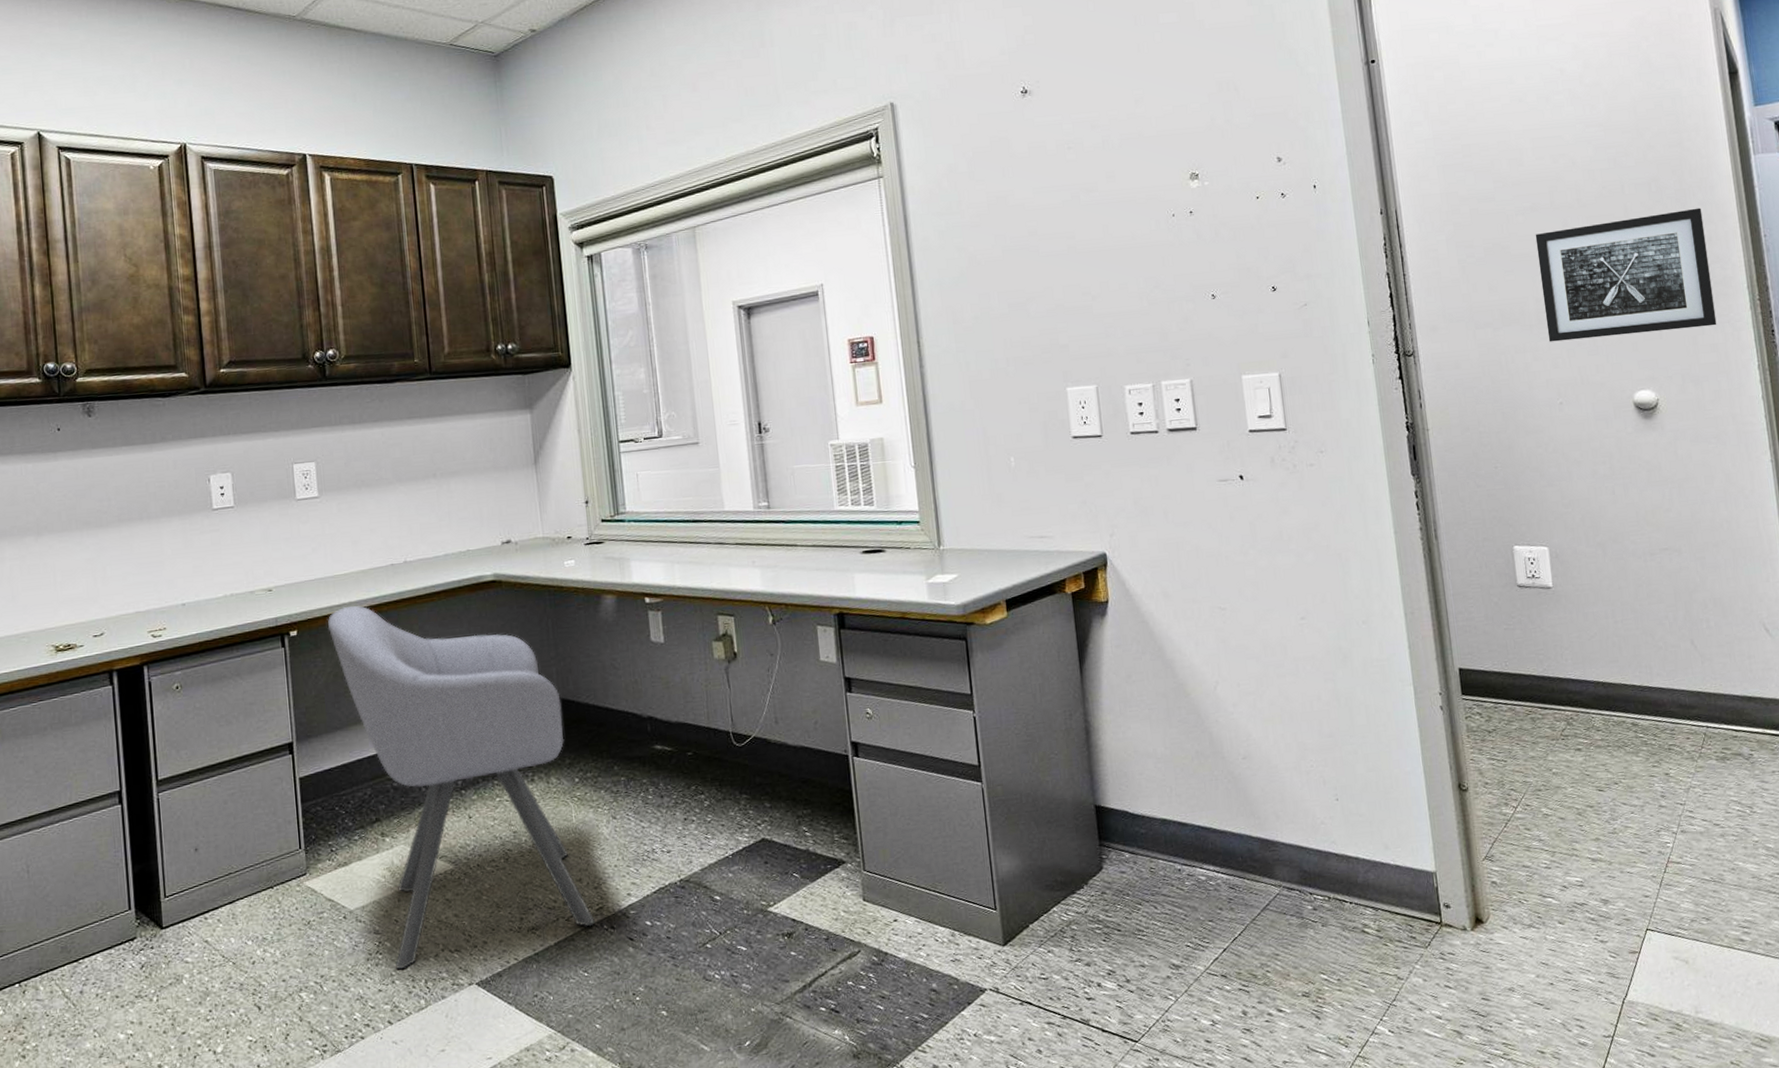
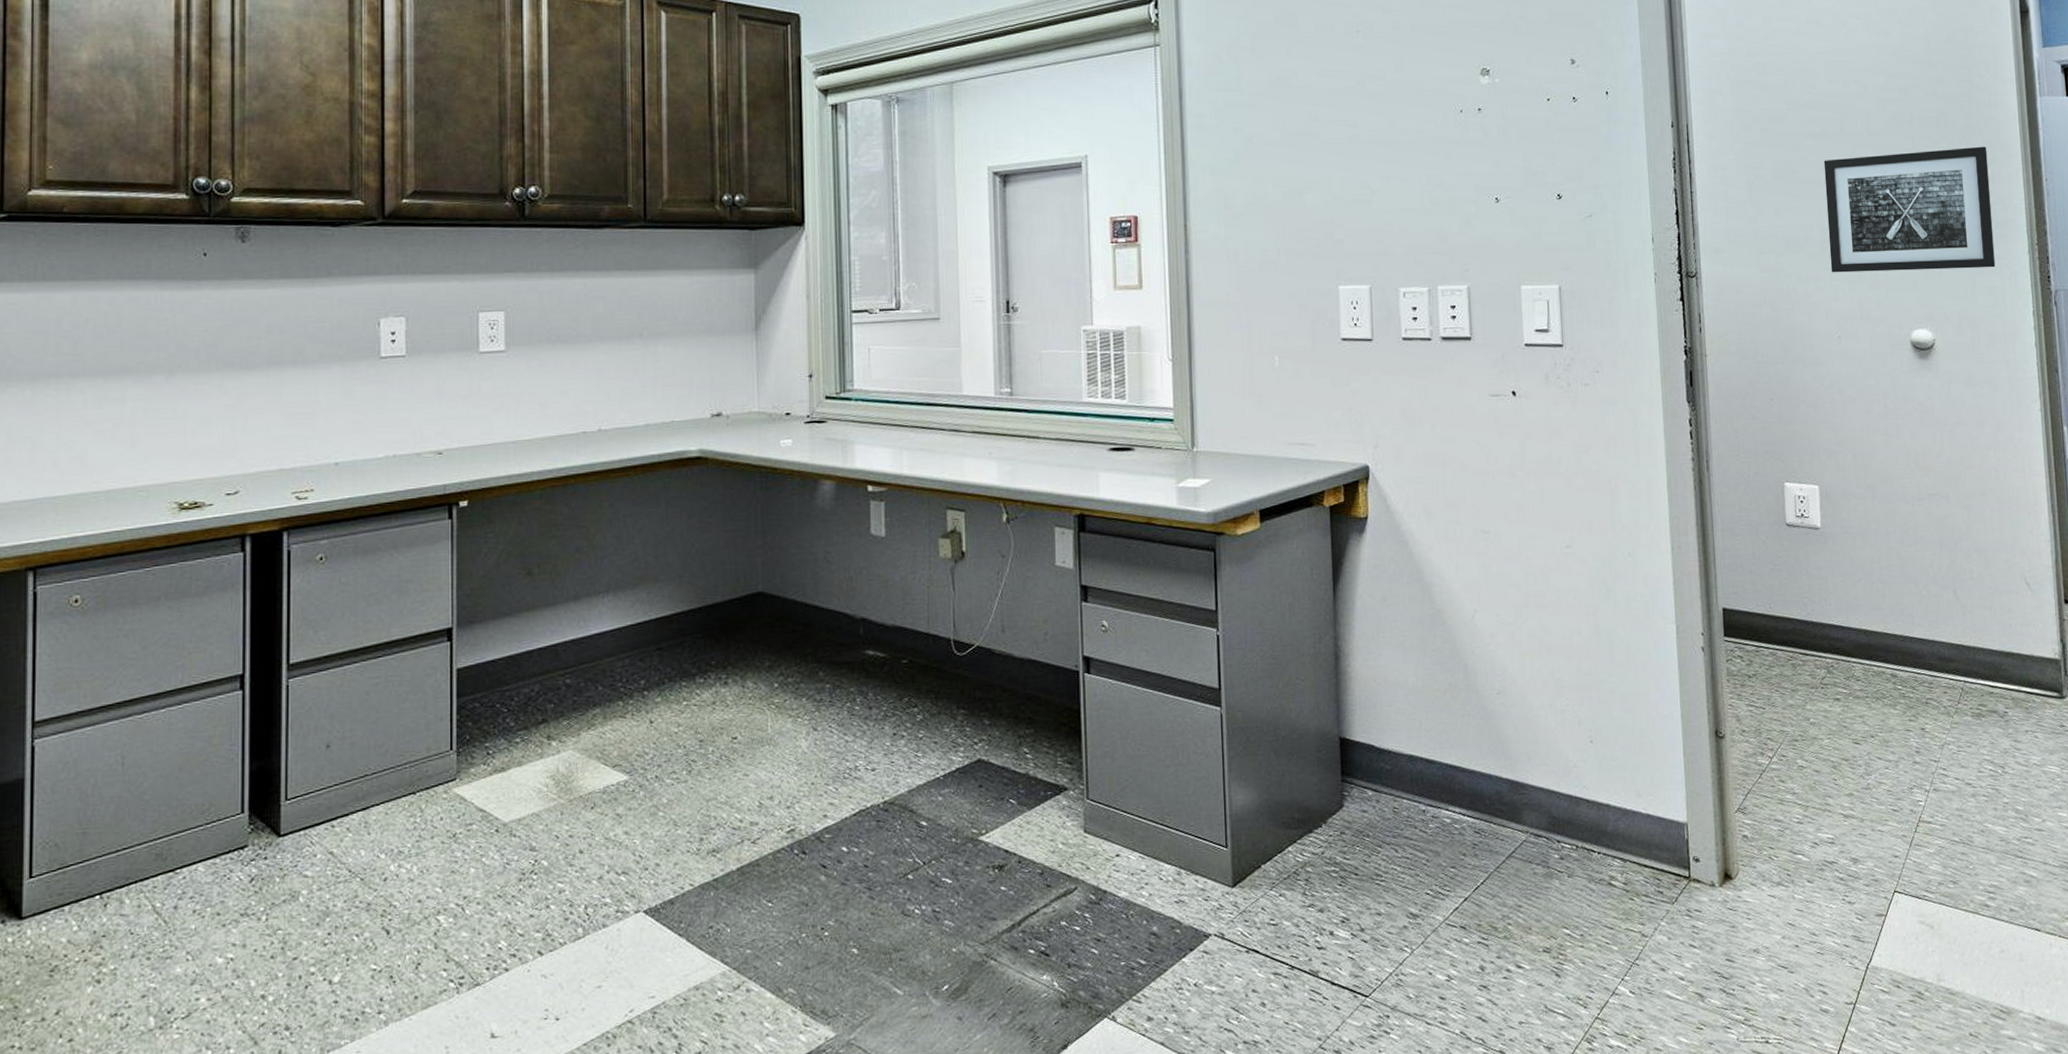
chair: present [327,605,595,970] -> none [503,476,785,893]

